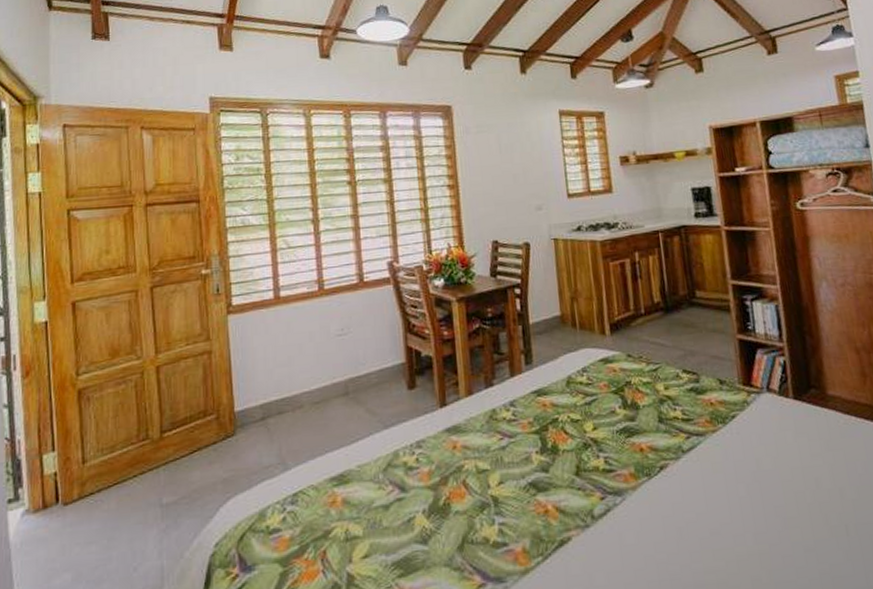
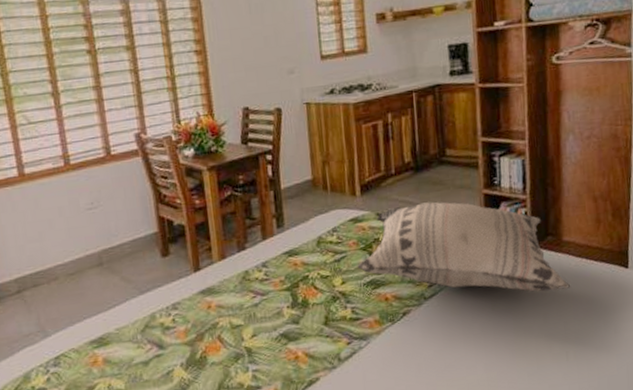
decorative pillow: none [609,345,842,451] -> present [357,201,571,292]

